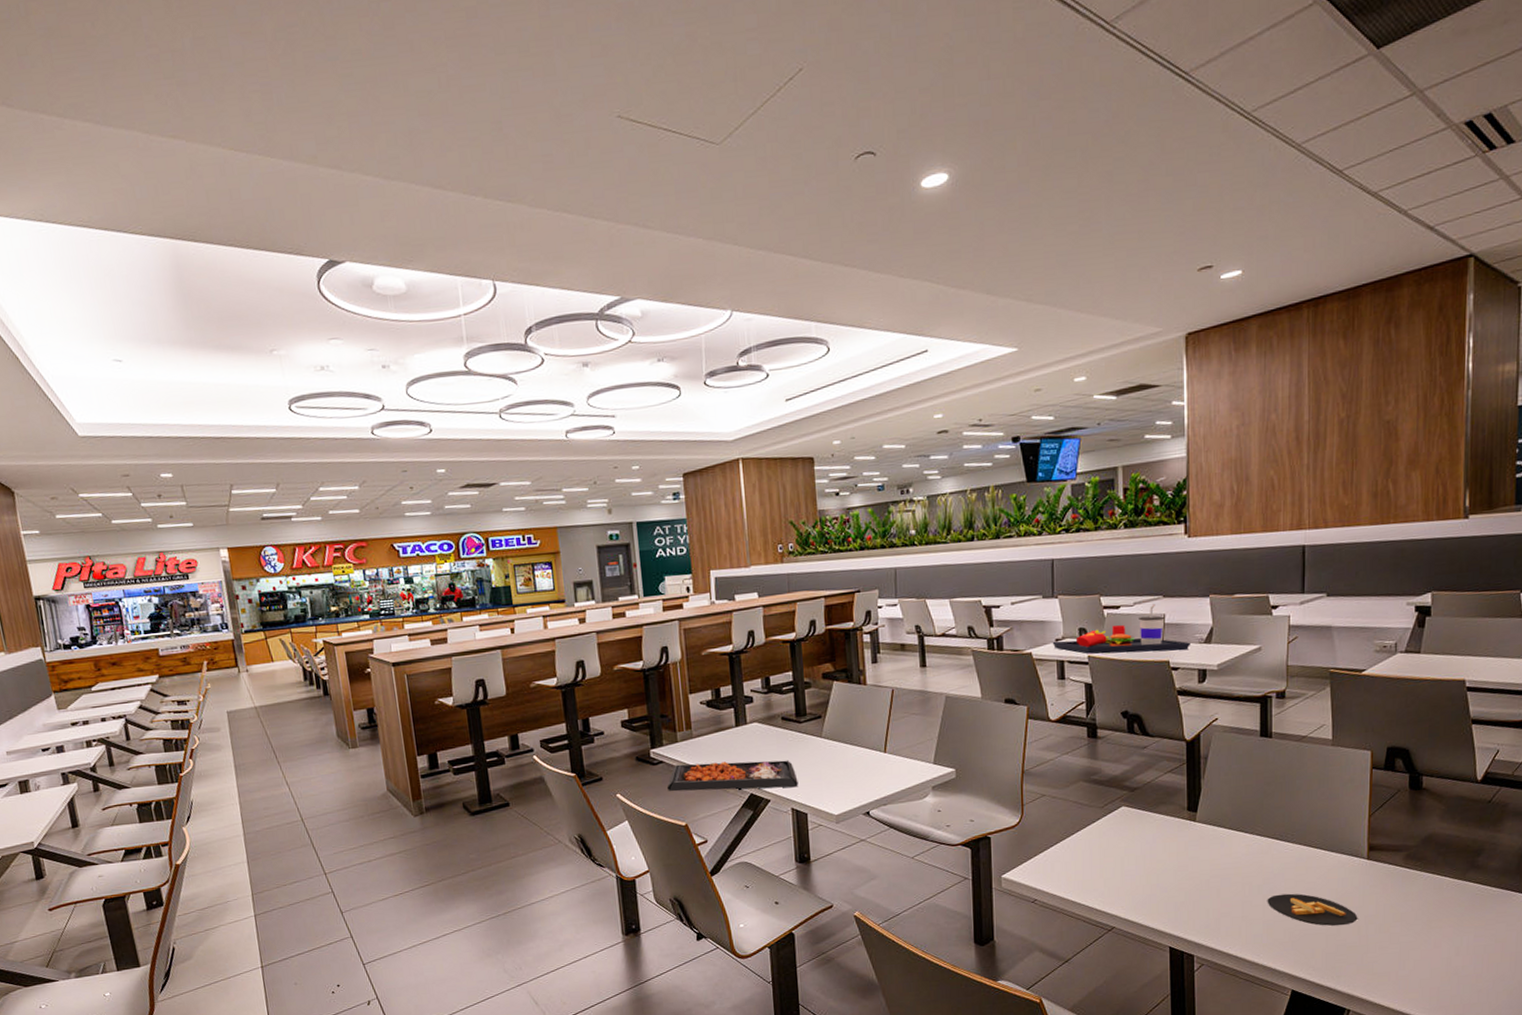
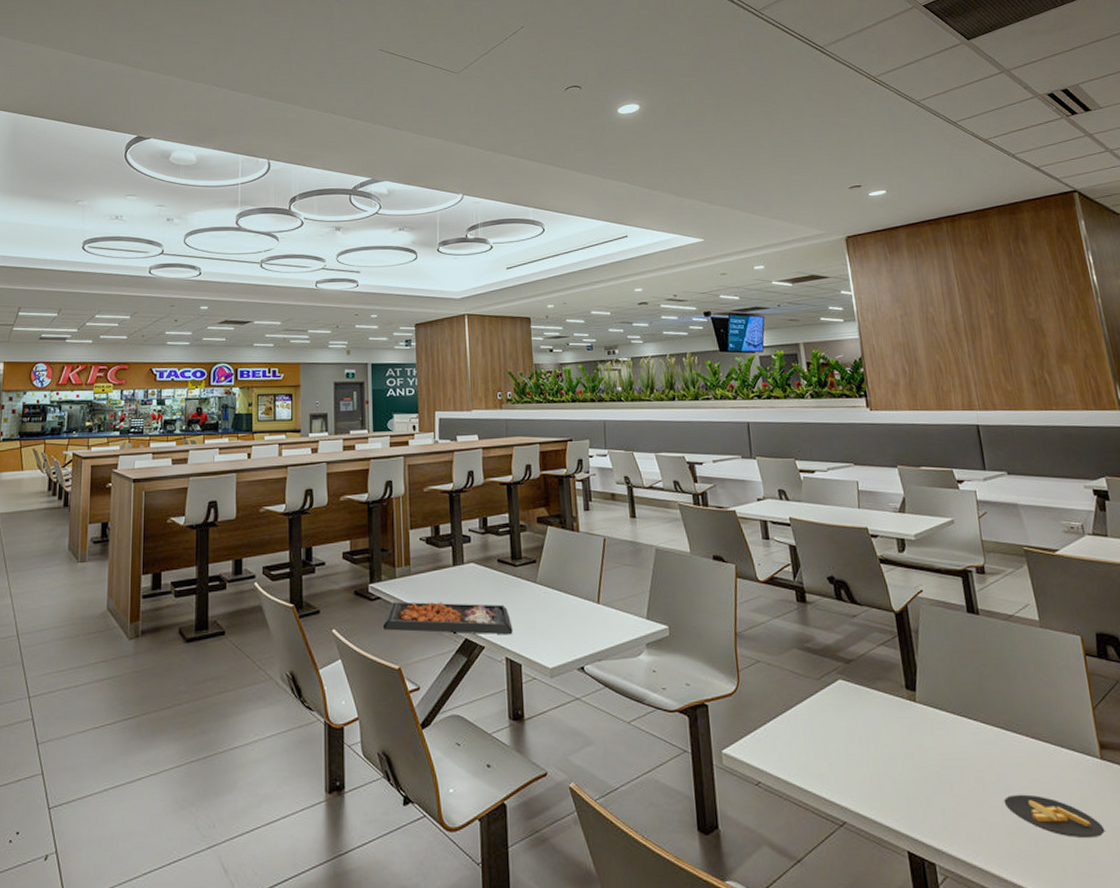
food tray: present [1052,603,1191,654] -> none [754,470,887,518]

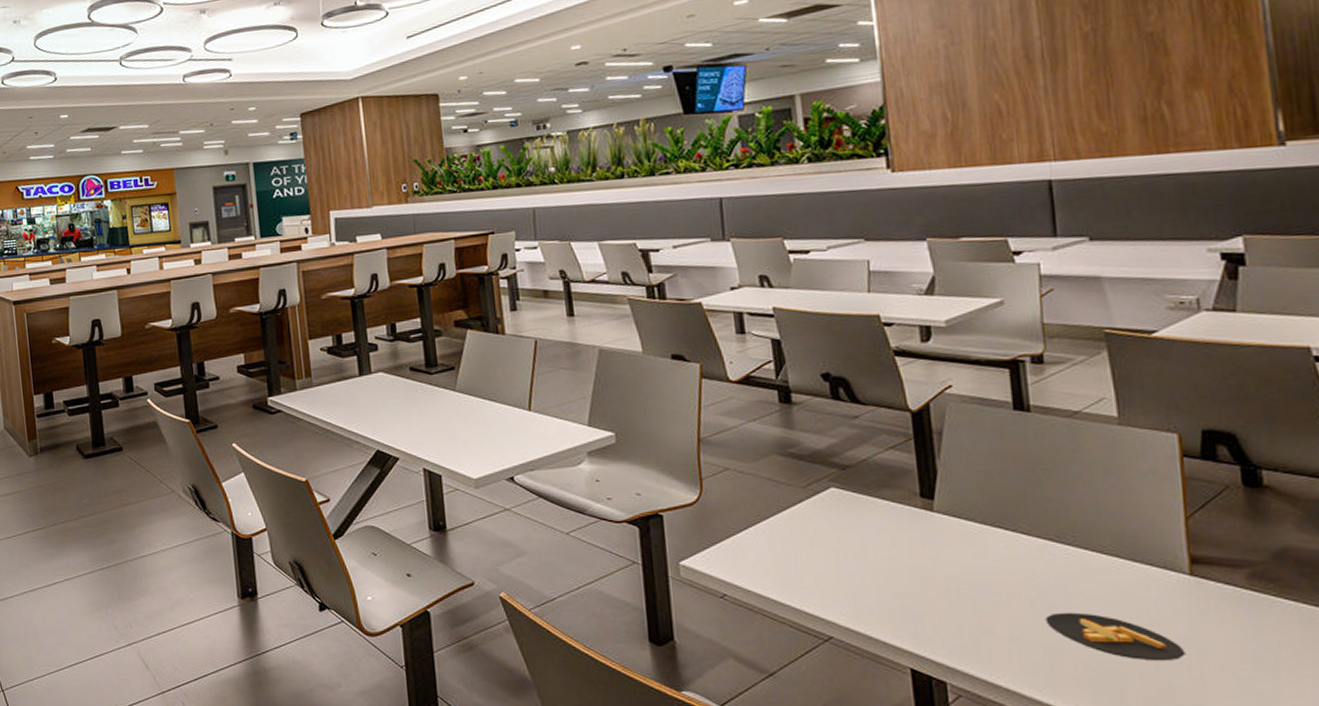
food tray: present [382,601,513,635] -> none [285,413,430,446]

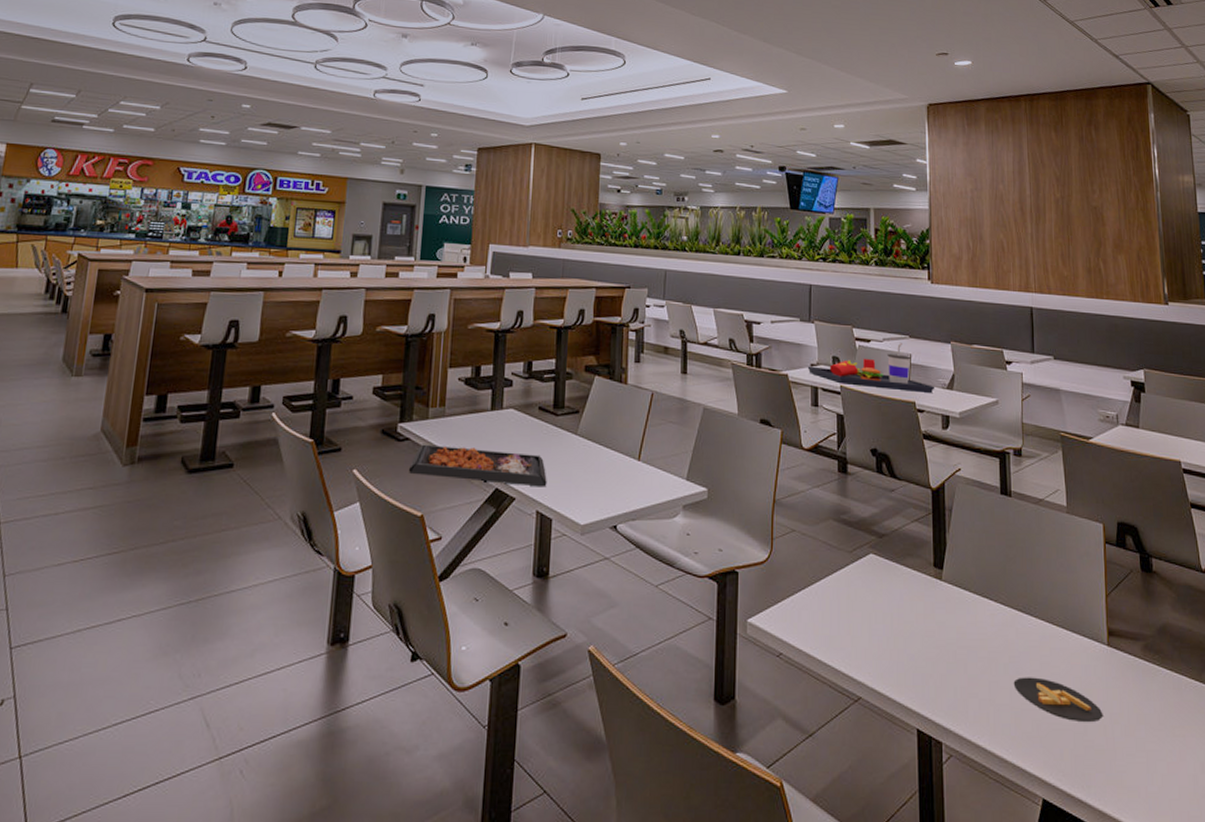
food tray: none [285,413,430,446] -> present [408,444,547,487]
food tray: none [726,247,908,305] -> present [807,342,935,393]

